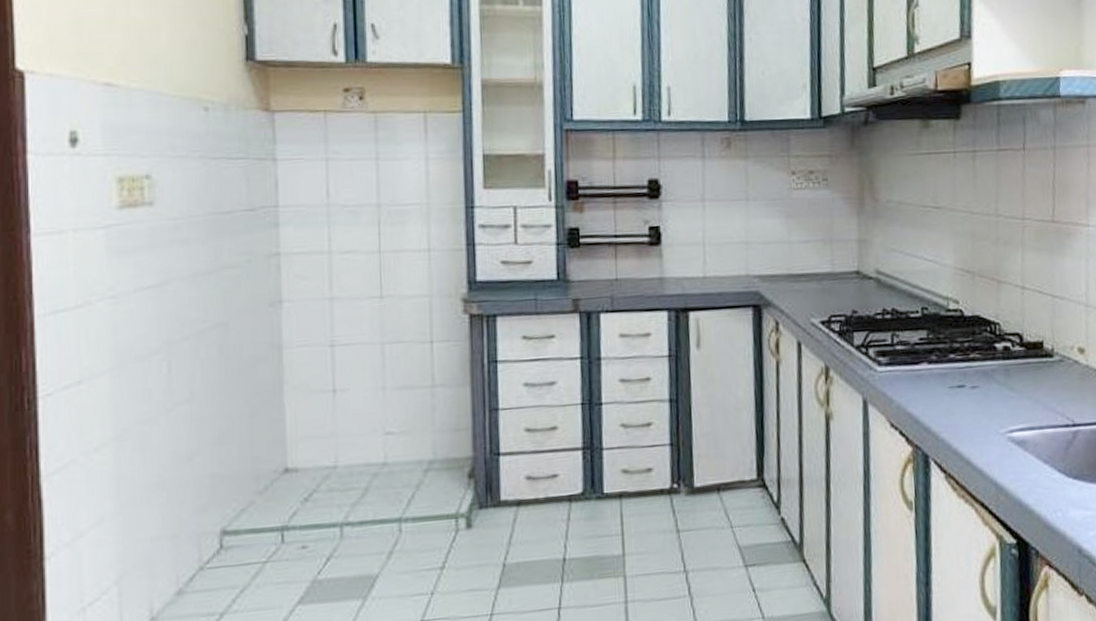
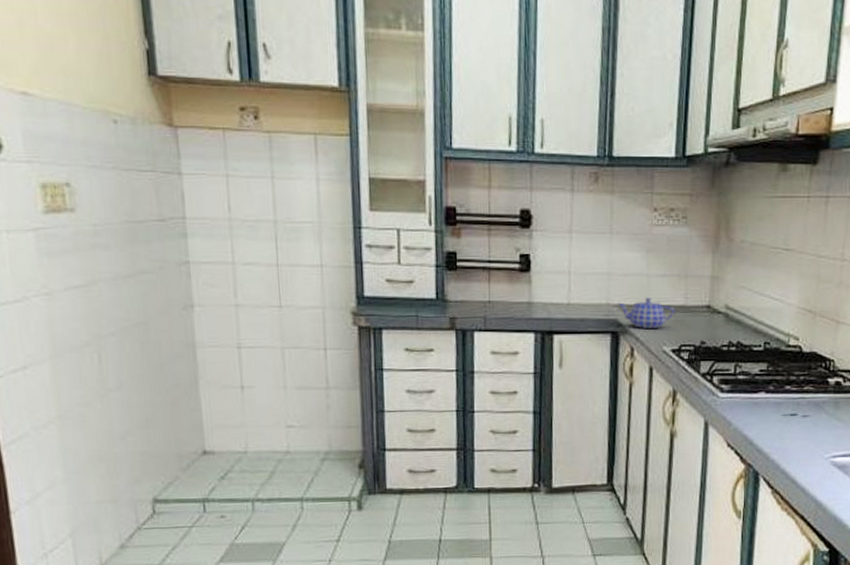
teapot: none [757,265,822,300] -> present [617,297,675,328]

